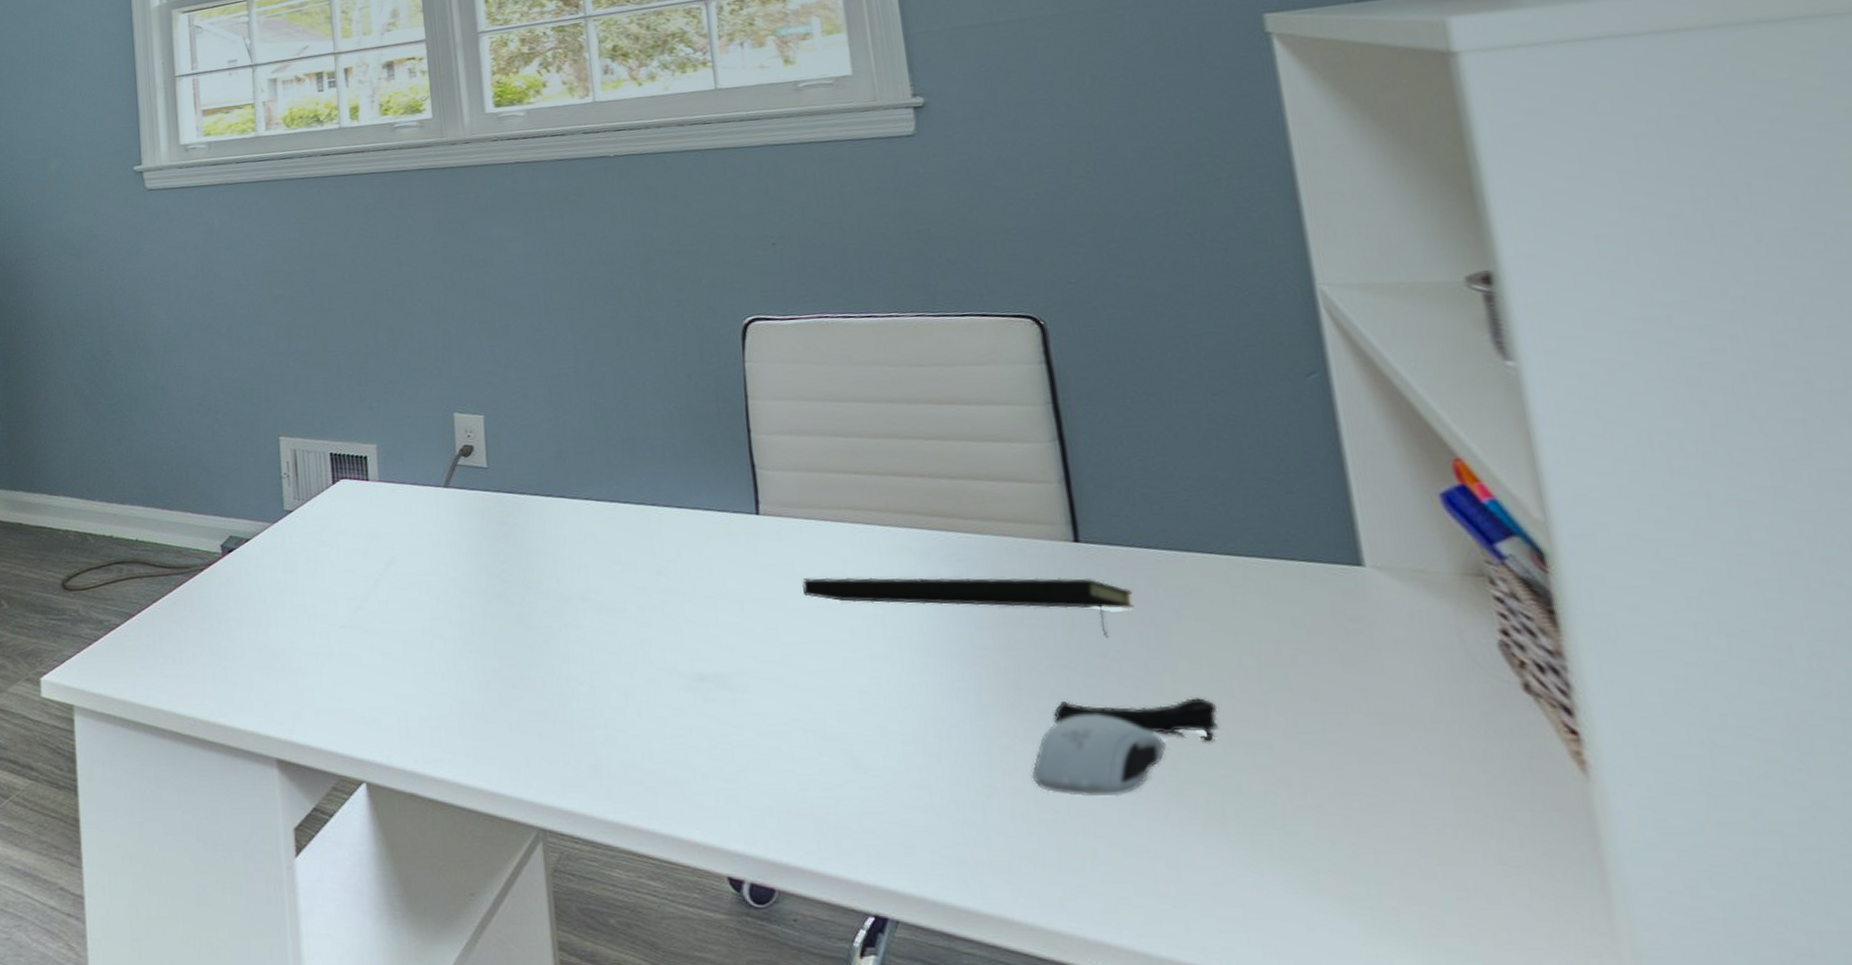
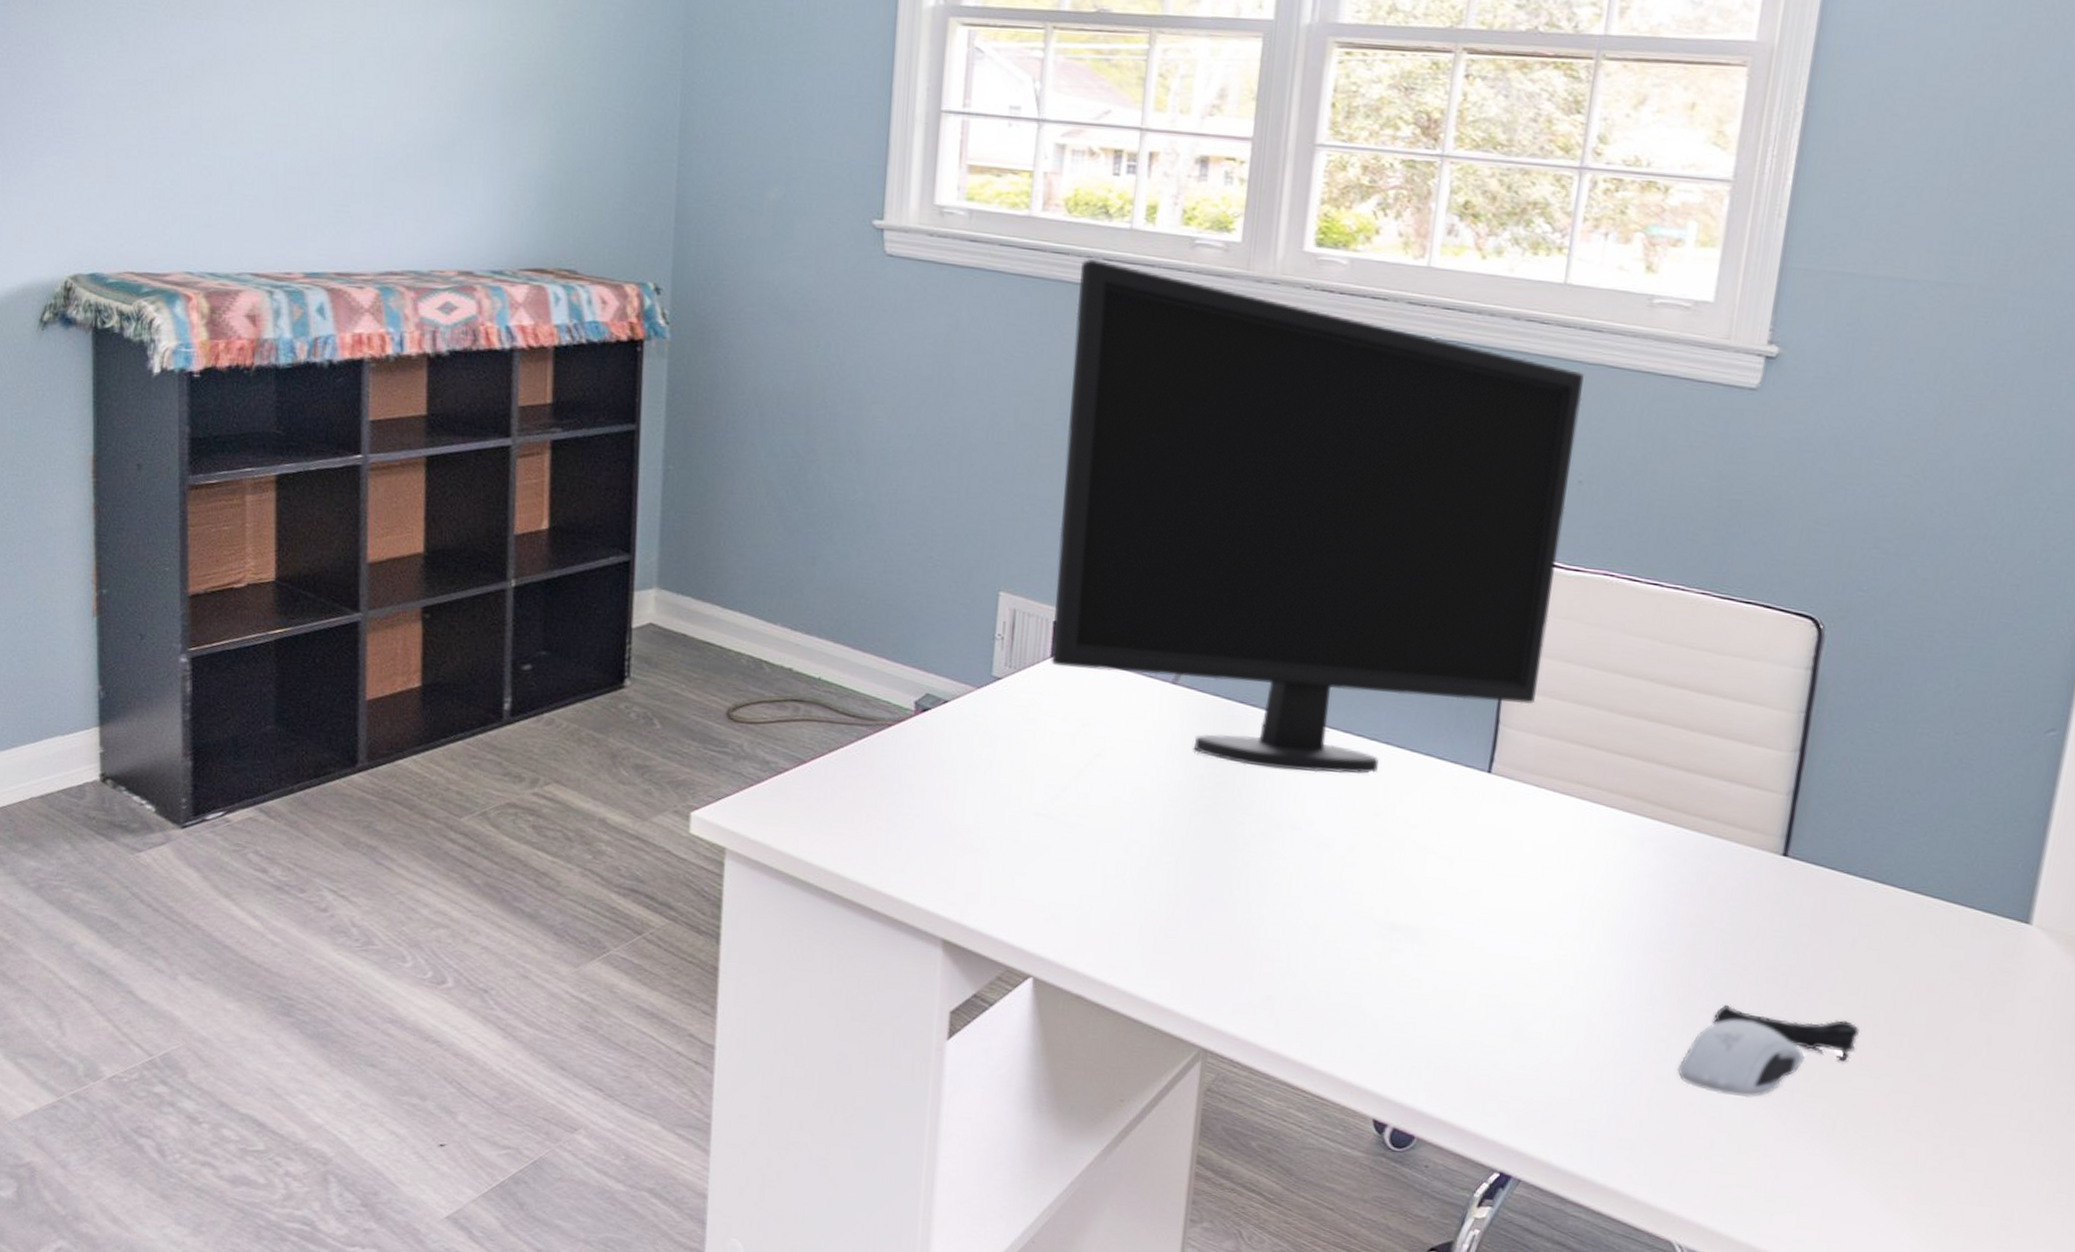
monitor: none [305,154,785,549] -> present [1051,259,1584,775]
notepad: present [802,577,1134,638] -> none [1514,846,1820,952]

